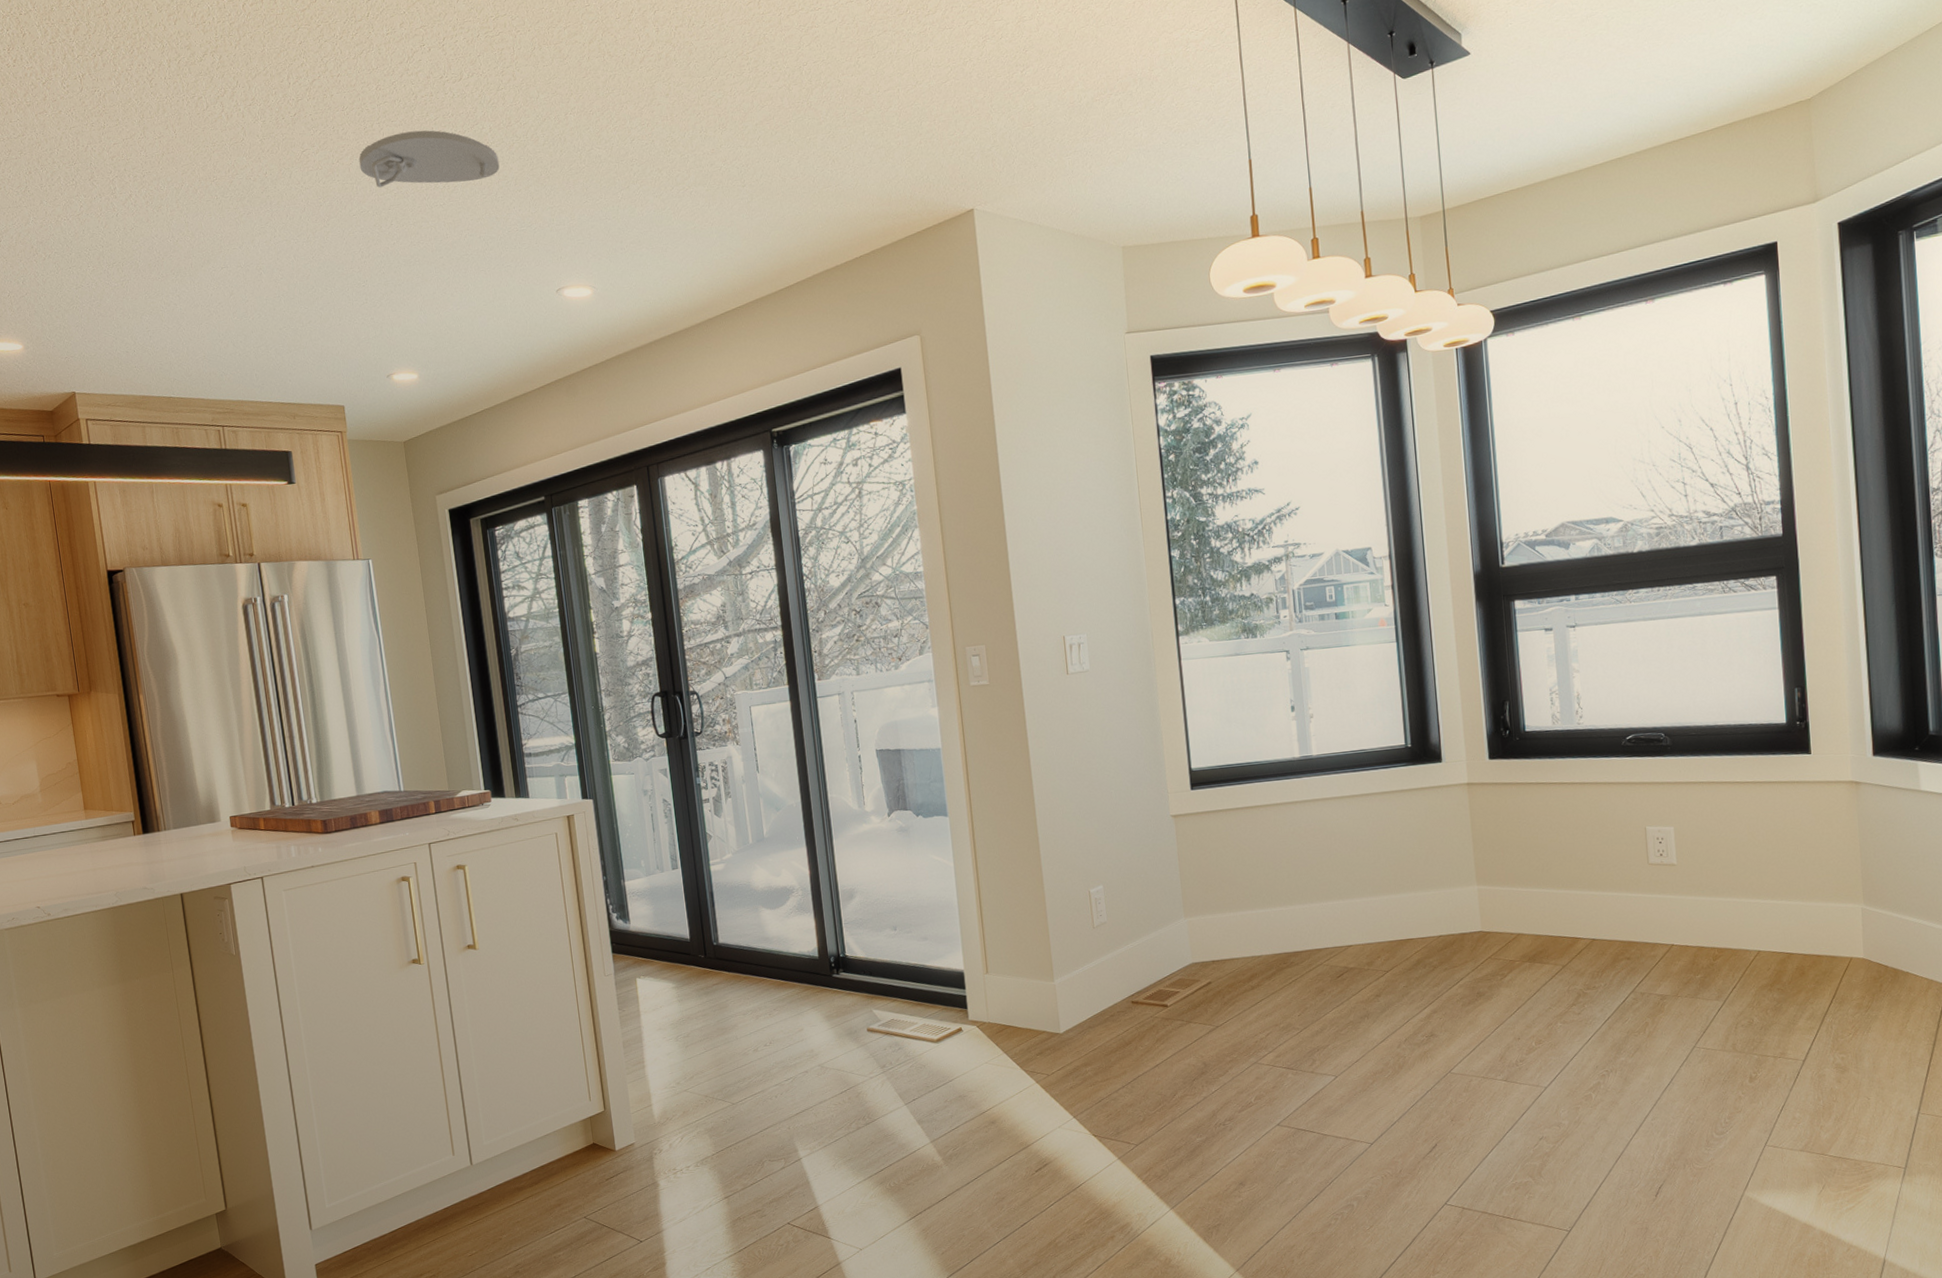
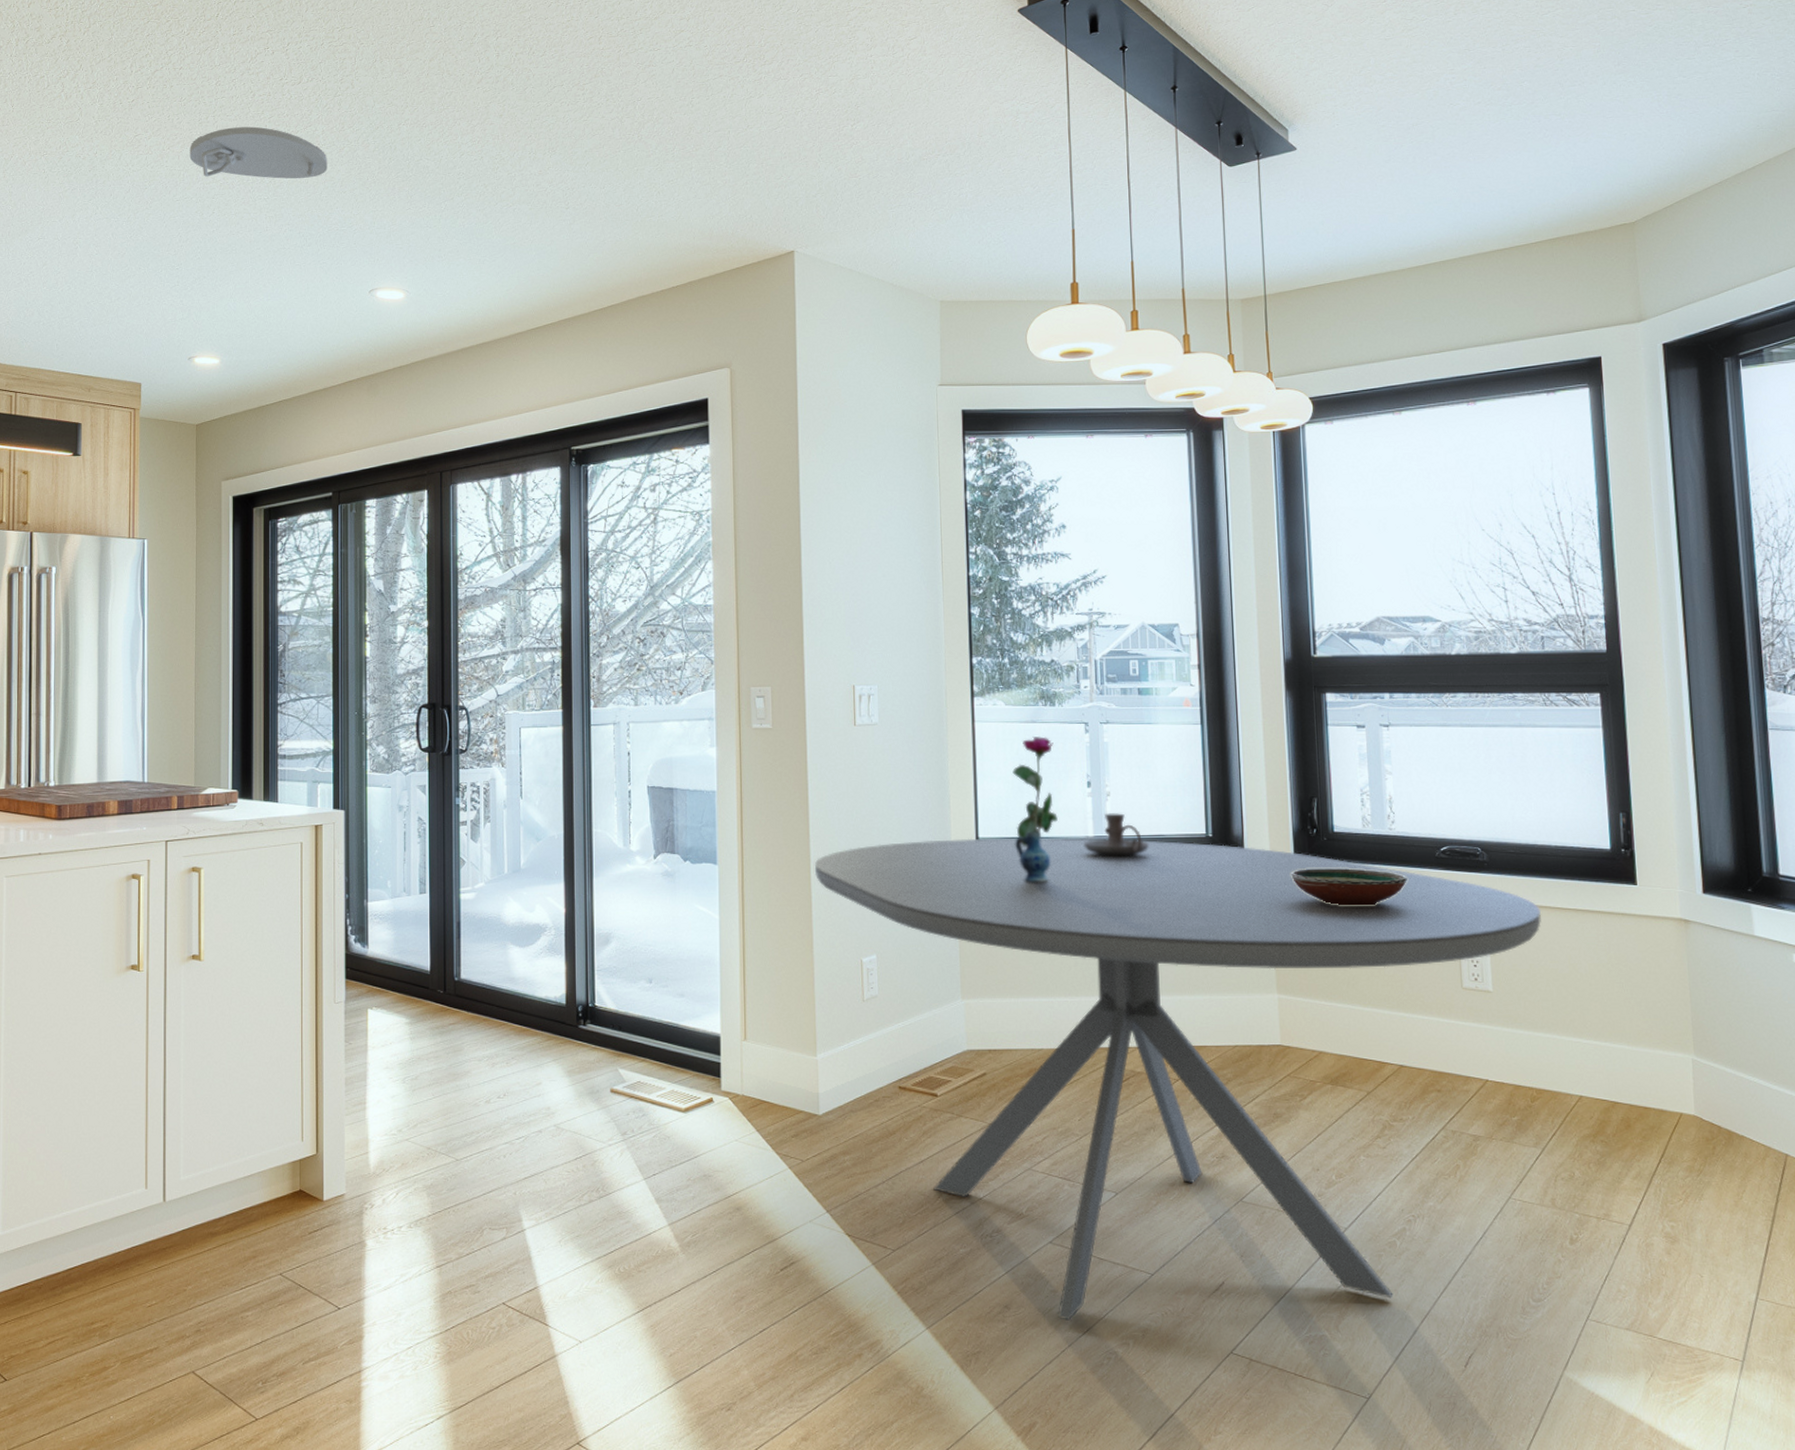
dining table: none [1038,753,1722,1190] -> present [814,837,1542,1321]
vase: none [1220,667,1265,805] -> present [1012,737,1058,883]
candle holder: none [1290,733,1352,774] -> present [1083,813,1149,857]
decorative bowl: none [1485,763,1597,799] -> present [1290,868,1409,906]

